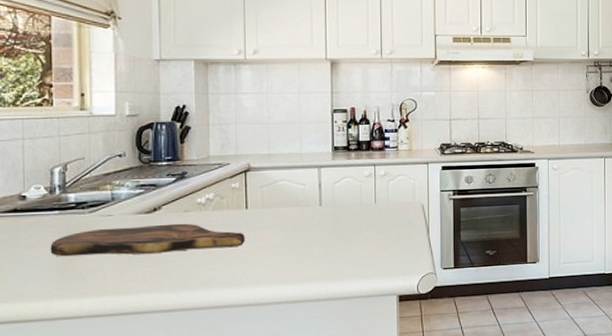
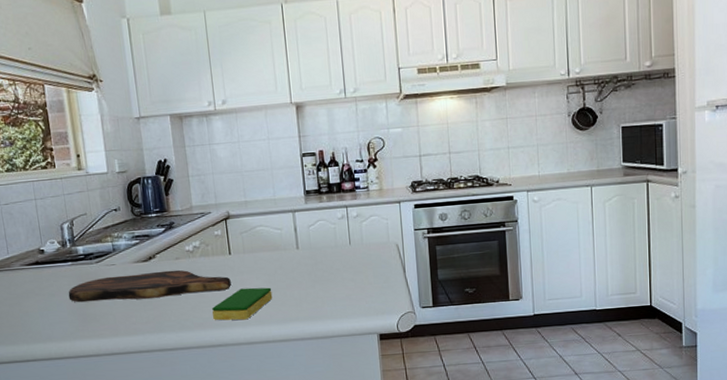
dish sponge: none [221,244,289,279] -> present [212,287,273,321]

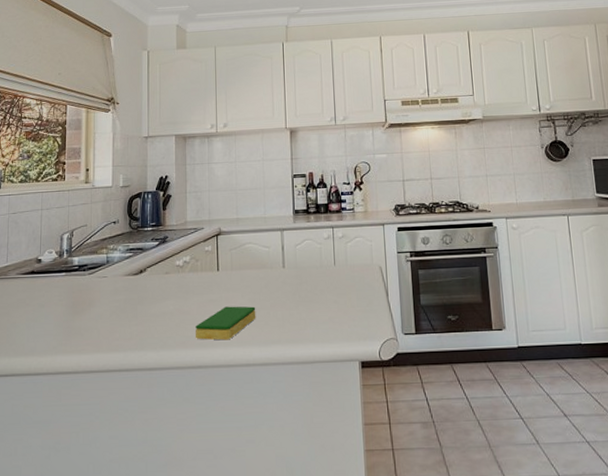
cutting board: present [68,269,231,303] -> none [57,284,217,315]

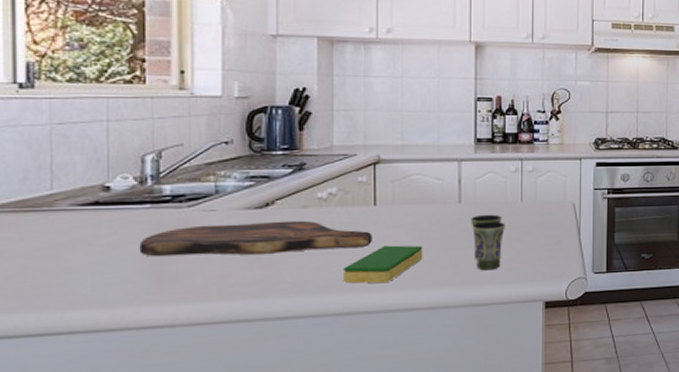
cutting board: none [57,284,217,315] -> present [139,220,372,257]
cup: none [293,277,322,330] -> present [471,214,505,271]

